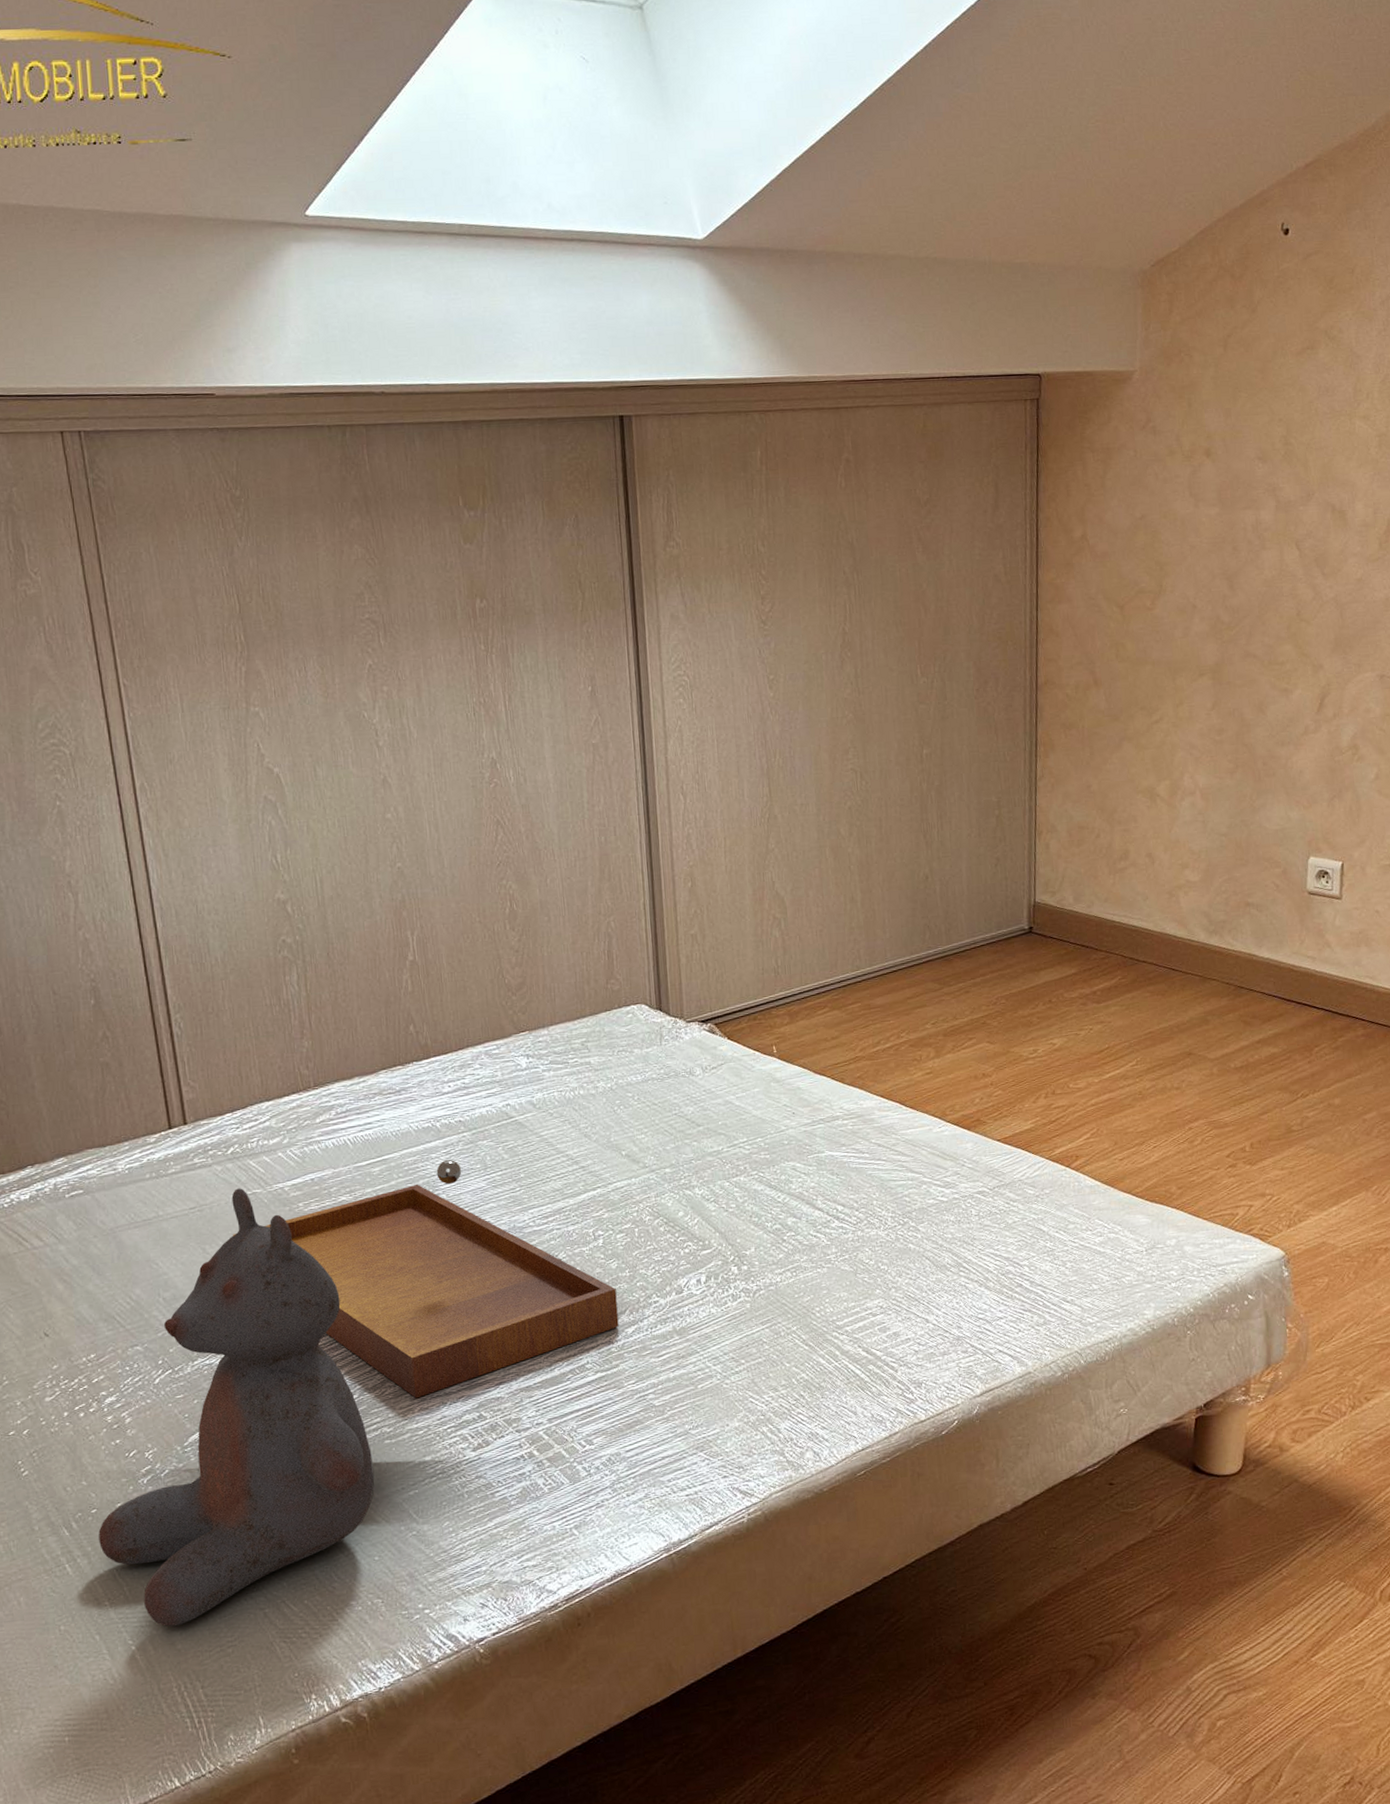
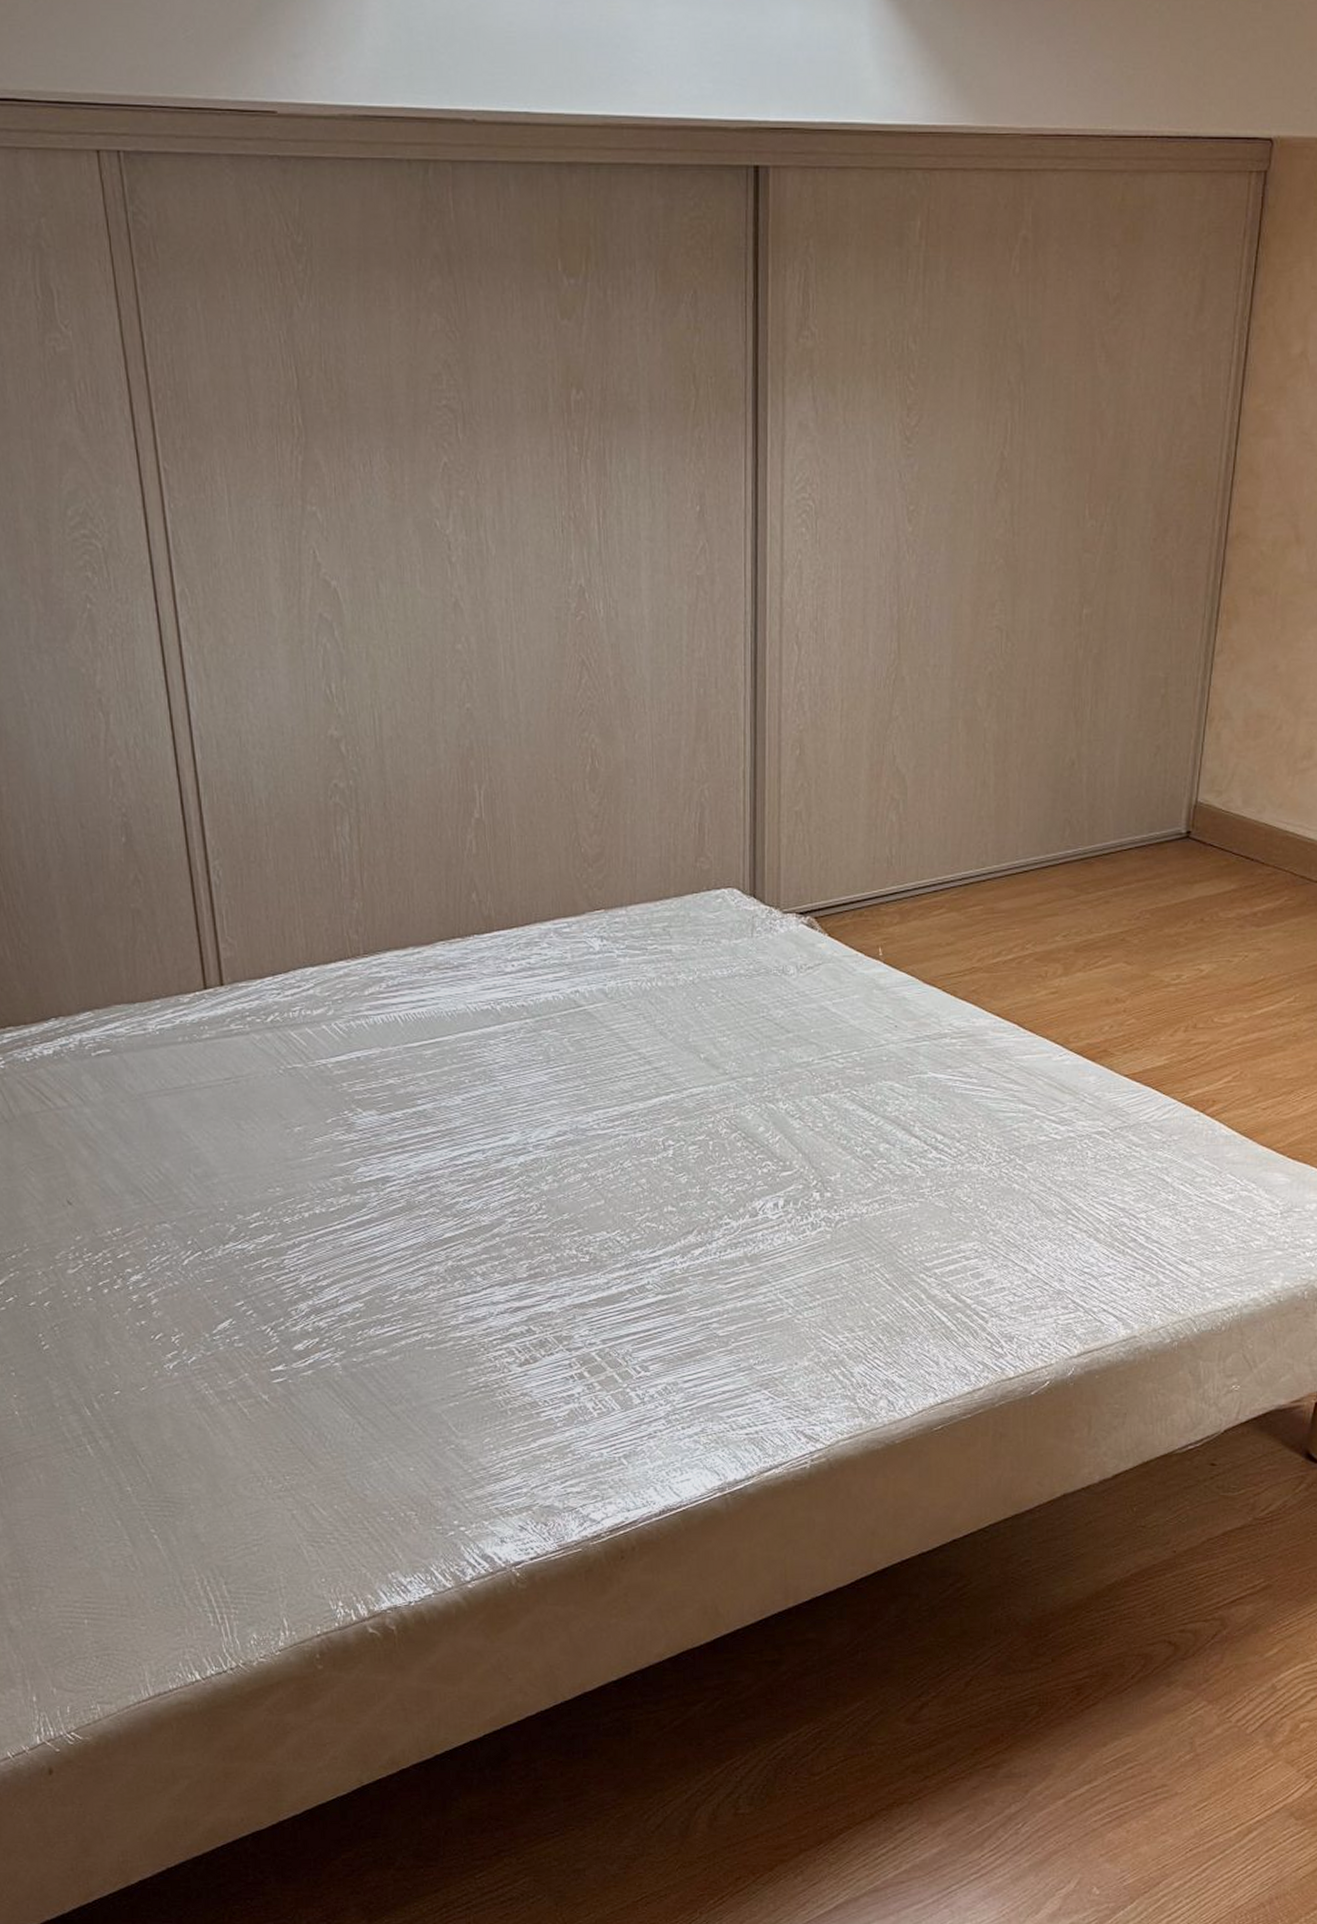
teddy bear: present [98,1188,375,1627] -> none [121,1061,413,1519]
tray: present [232,1159,619,1399] -> none [269,1047,685,1305]

